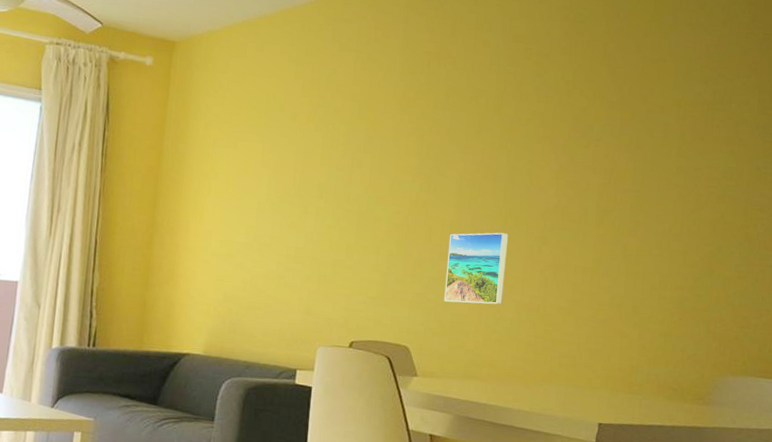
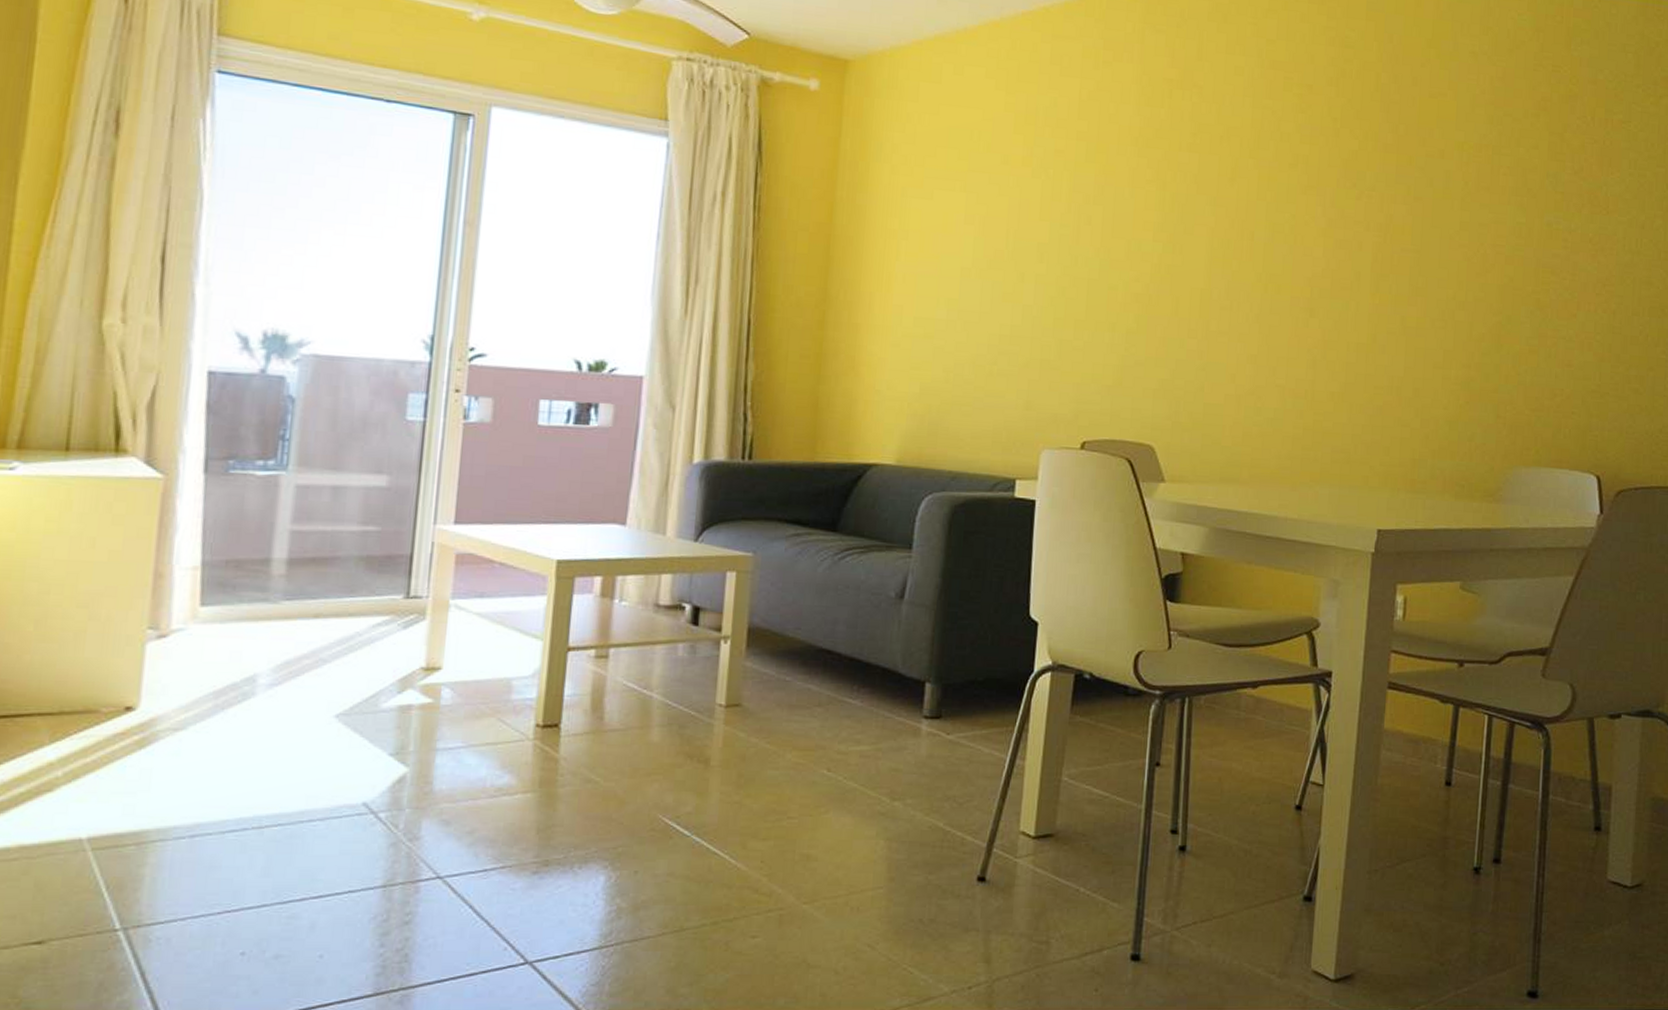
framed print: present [444,232,509,305] -> none [1194,302,1270,391]

